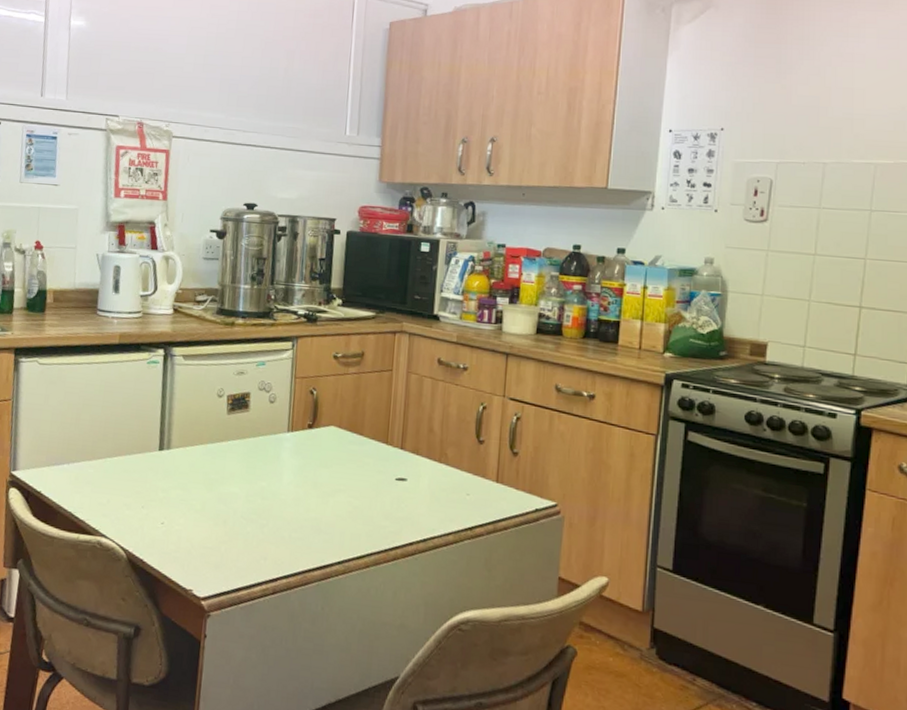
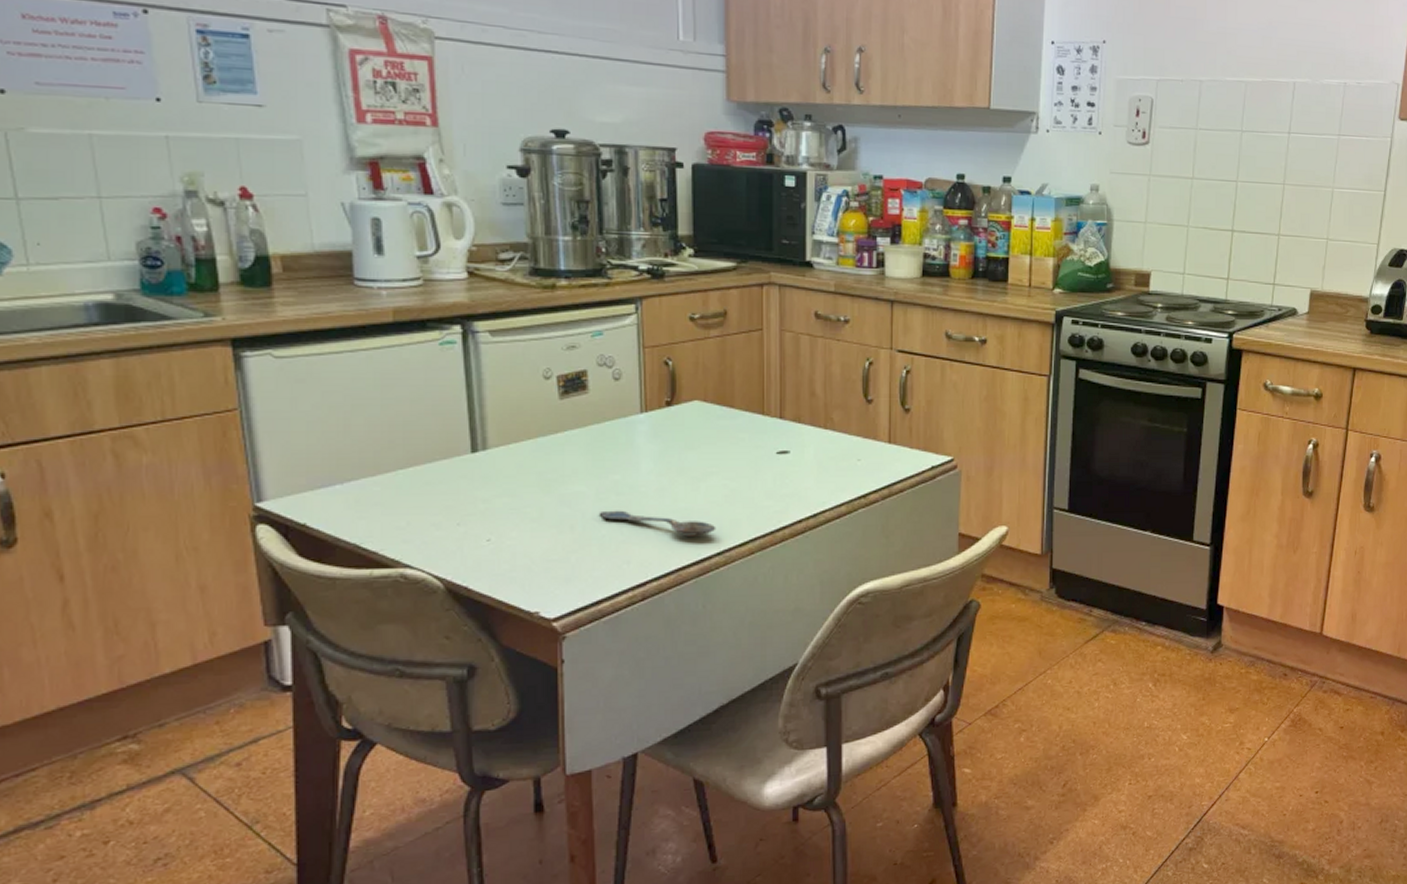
spoon: none [246,511,339,545] -> present [599,510,716,537]

